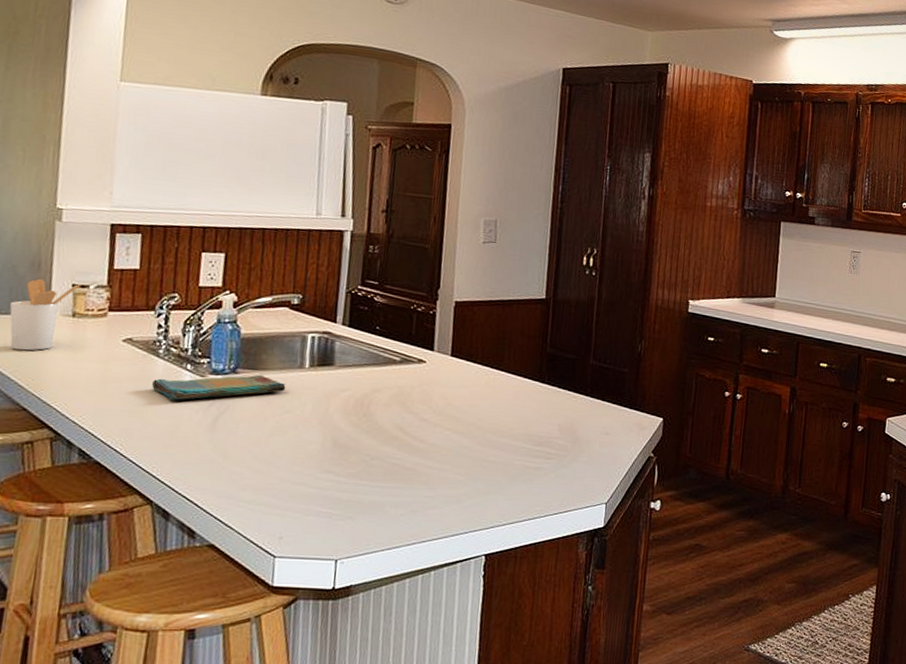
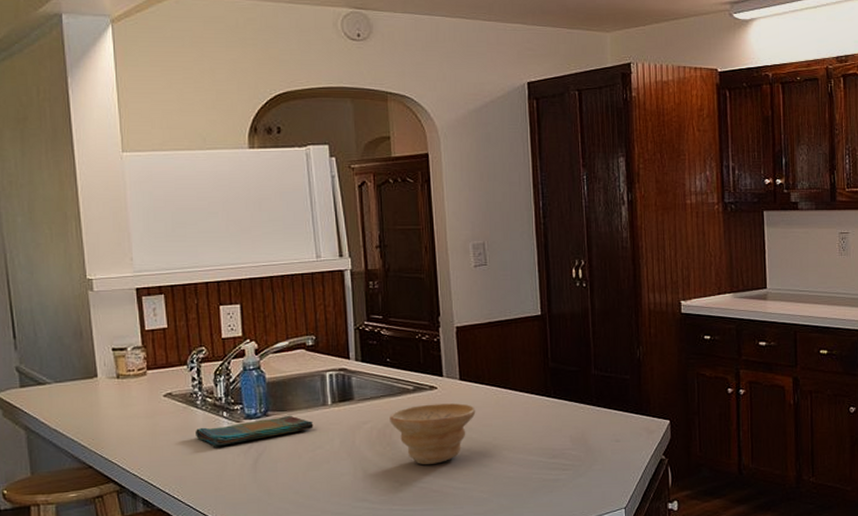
utensil holder: present [9,279,82,351] -> none [63,347,120,414]
bowl: none [370,377,464,441] -> present [390,403,476,465]

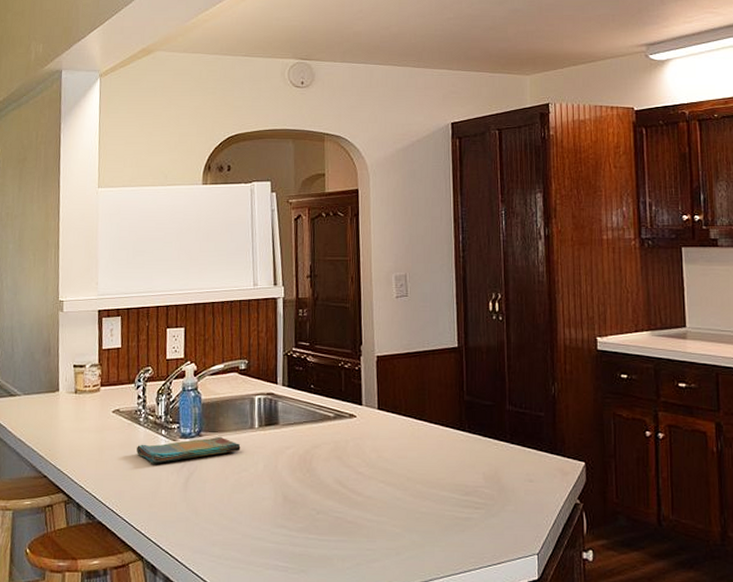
bowl: present [390,403,476,465] -> none [310,432,392,495]

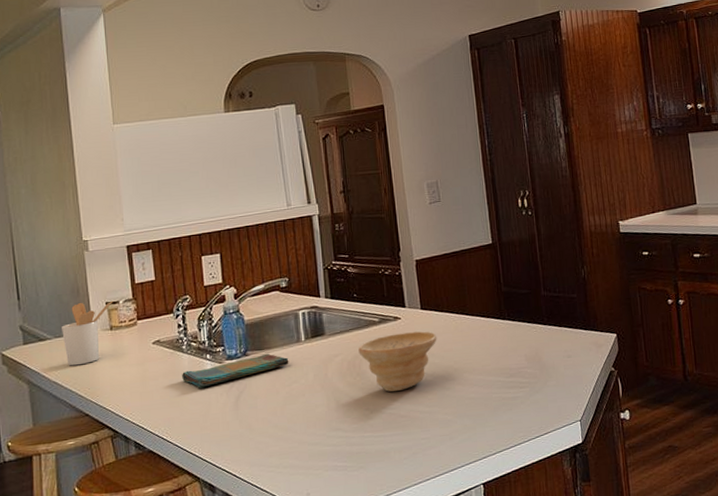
utensil holder: none [31,363,80,425] -> present [62,301,113,366]
bowl: none [310,432,392,495] -> present [358,331,437,392]

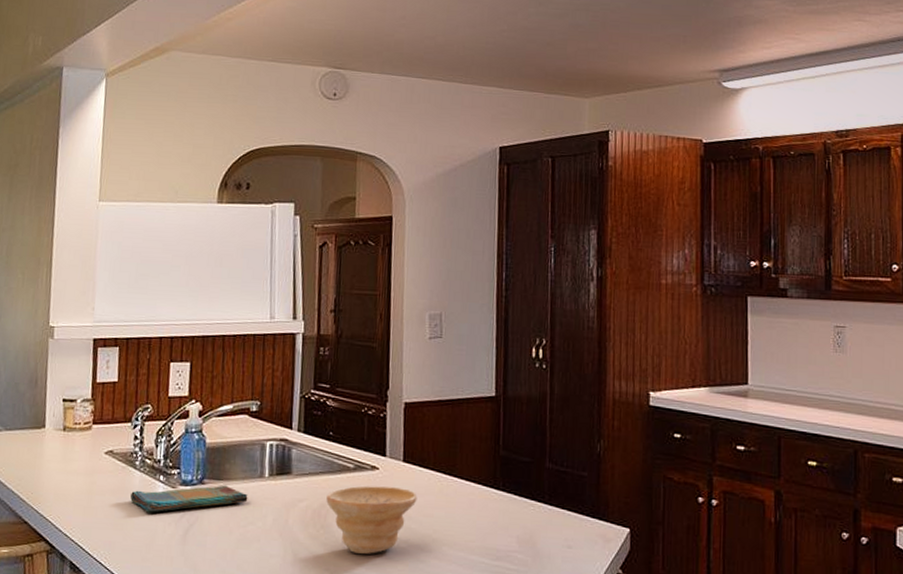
utensil holder: present [62,301,113,366] -> none [13,395,71,465]

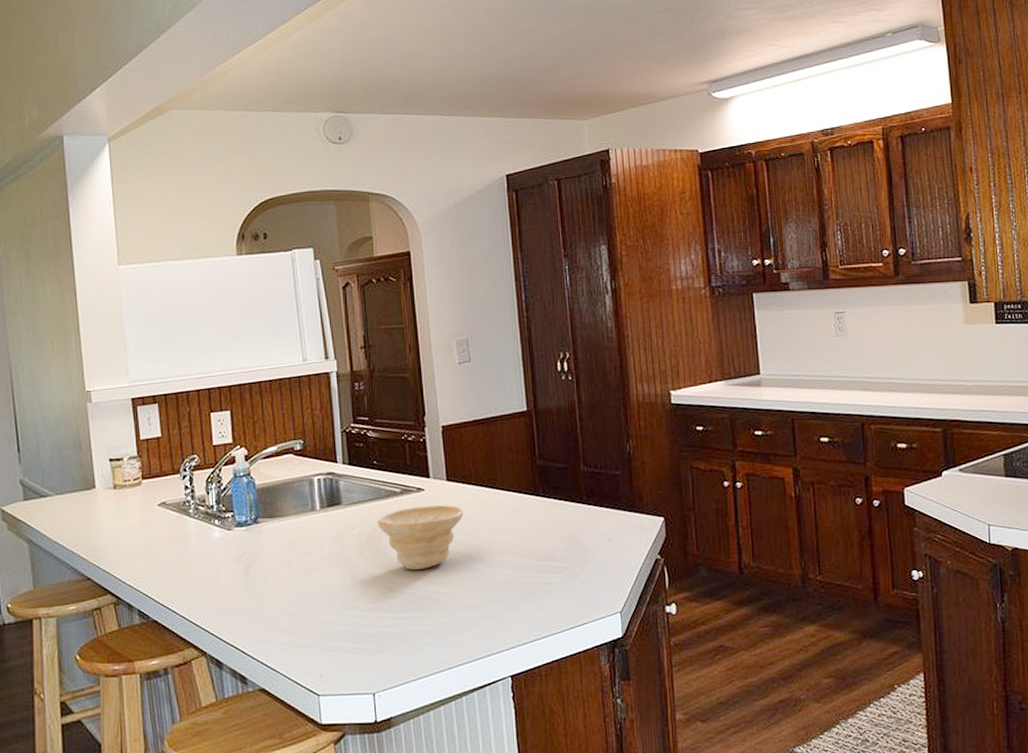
dish towel: present [130,485,248,513] -> none [189,521,303,556]

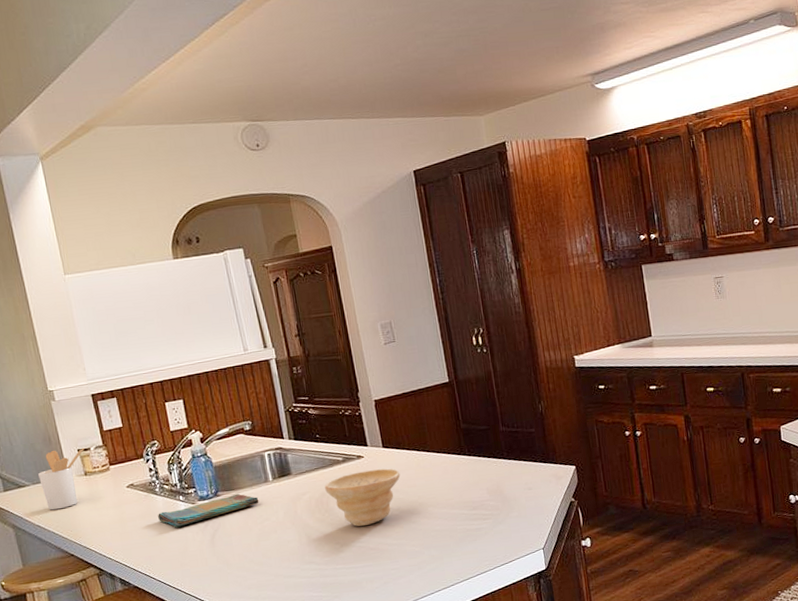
utensil holder: none [63,458,117,526] -> present [38,448,85,510]
dish towel: none [189,521,303,556] -> present [158,493,259,528]

